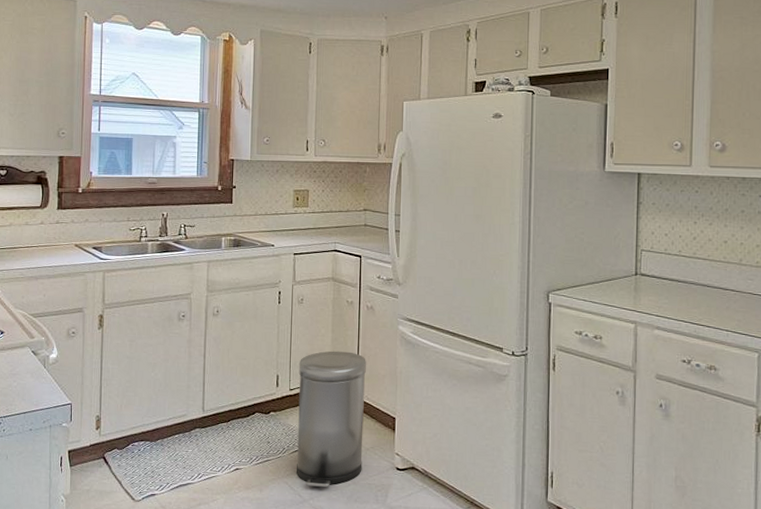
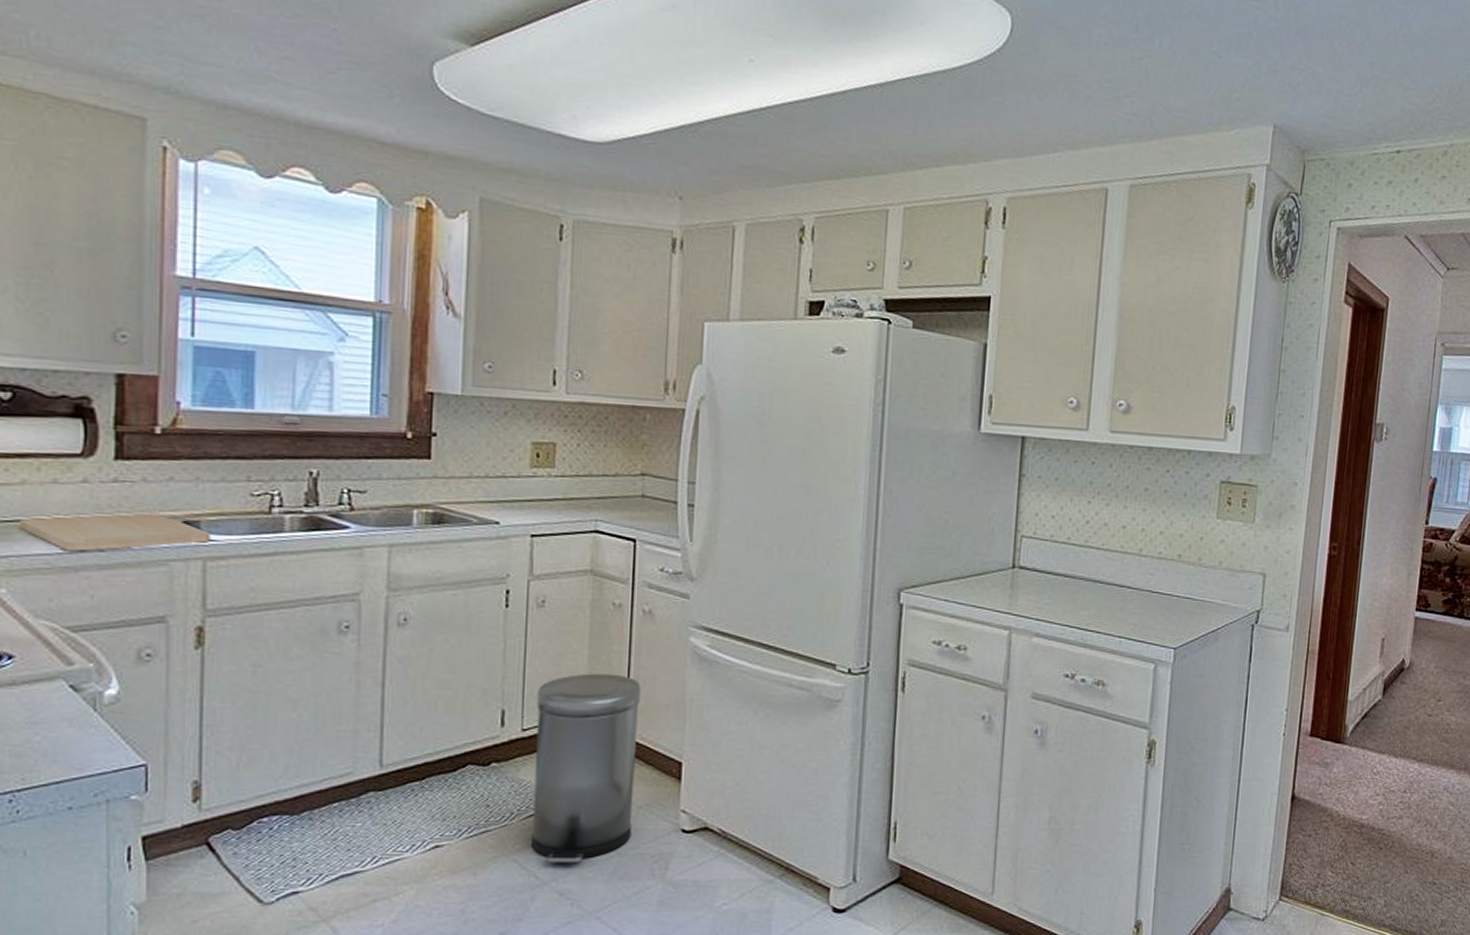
cutting board: none [8,242,108,267] -> present [18,513,211,552]

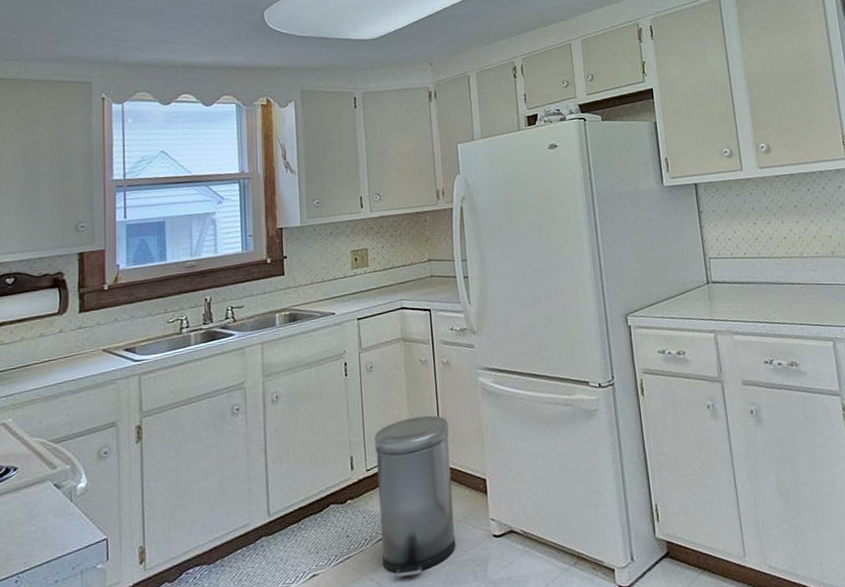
cutting board: present [18,513,211,552] -> none [19,346,143,384]

